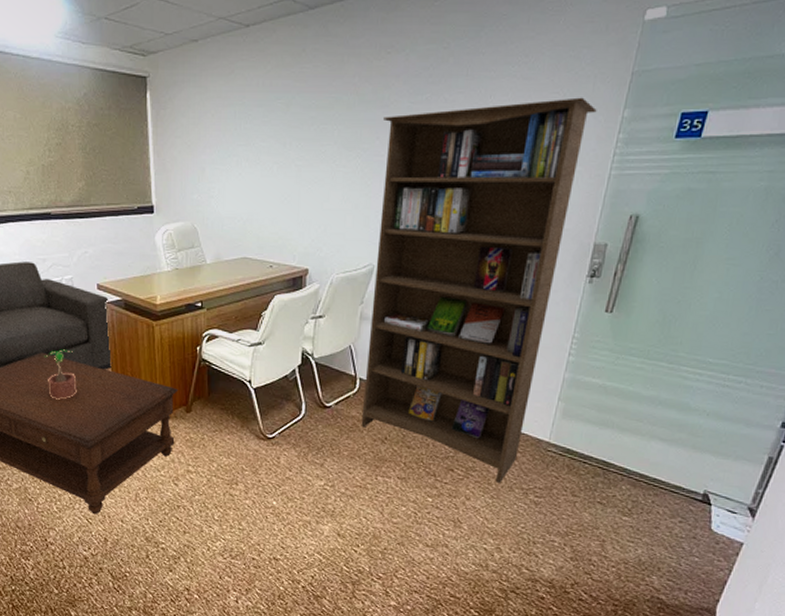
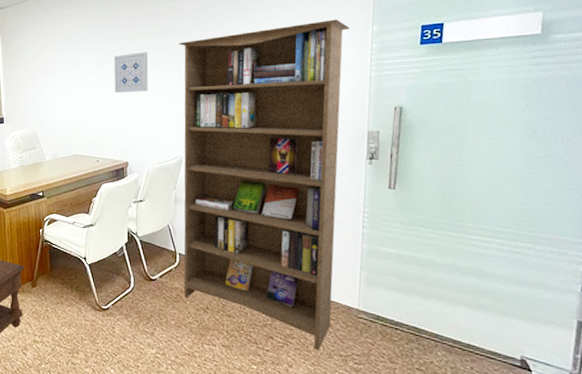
wall art: none [297,127,344,181] -> present [114,52,149,93]

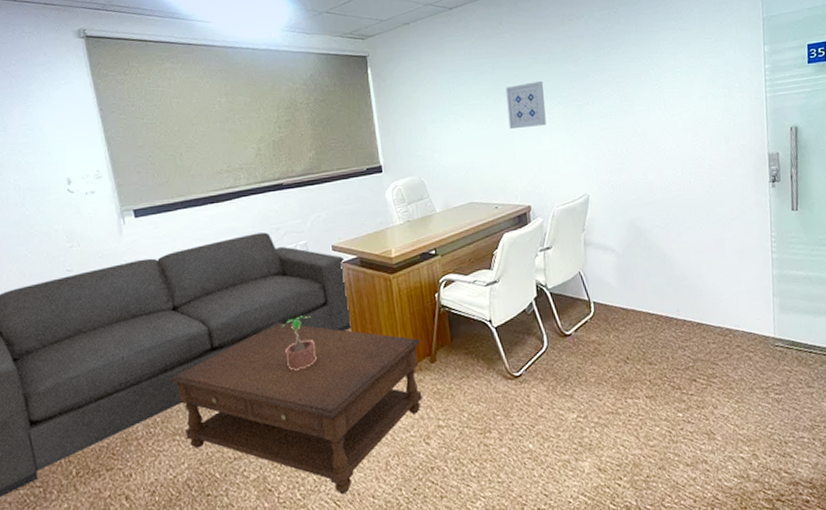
bookcase: present [179,19,350,350] -> none [575,40,750,386]

